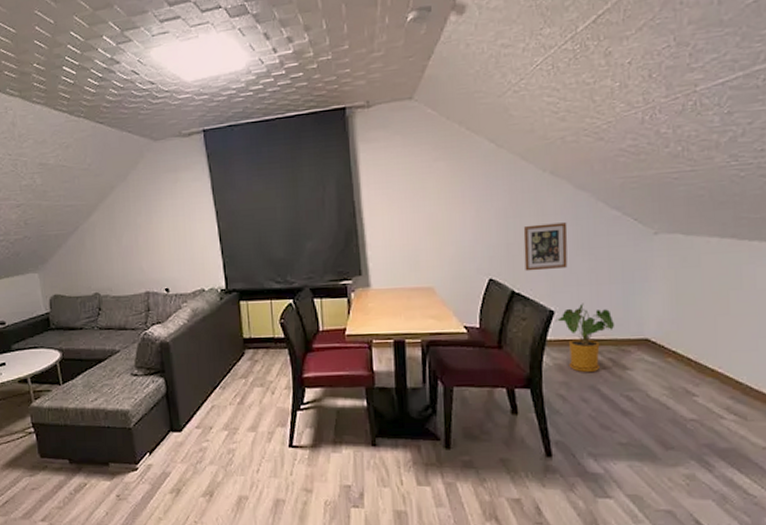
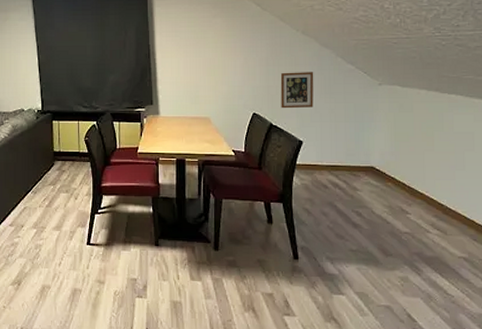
house plant: present [557,303,615,373] -> none [305,136,349,192]

